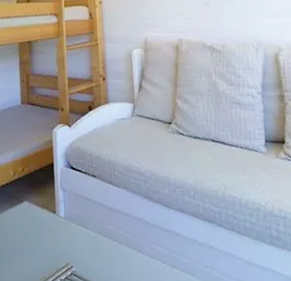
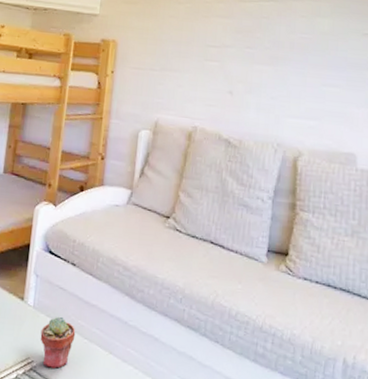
potted succulent: none [75,223,106,271] -> present [40,316,76,369]

